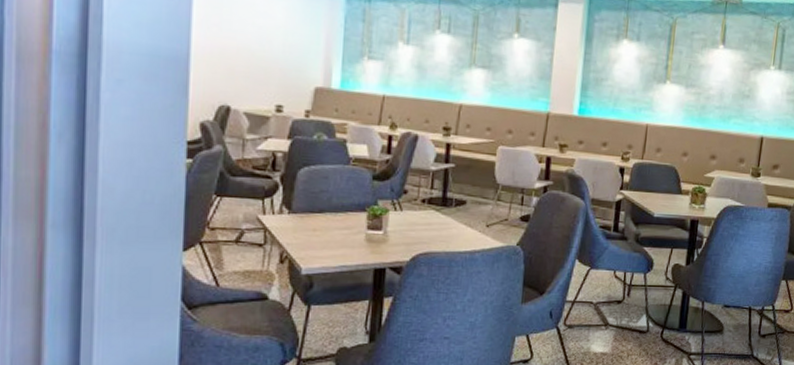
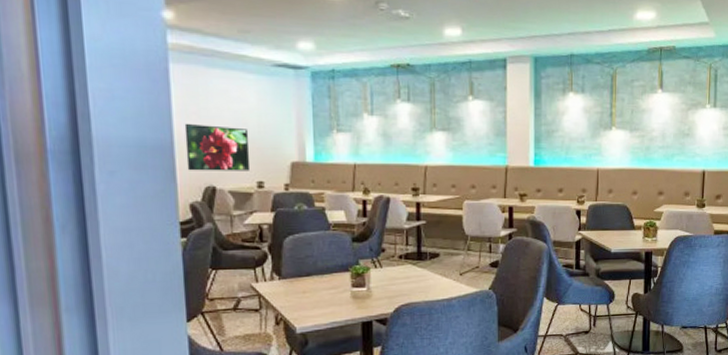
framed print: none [201,34,273,93] -> present [184,123,251,171]

